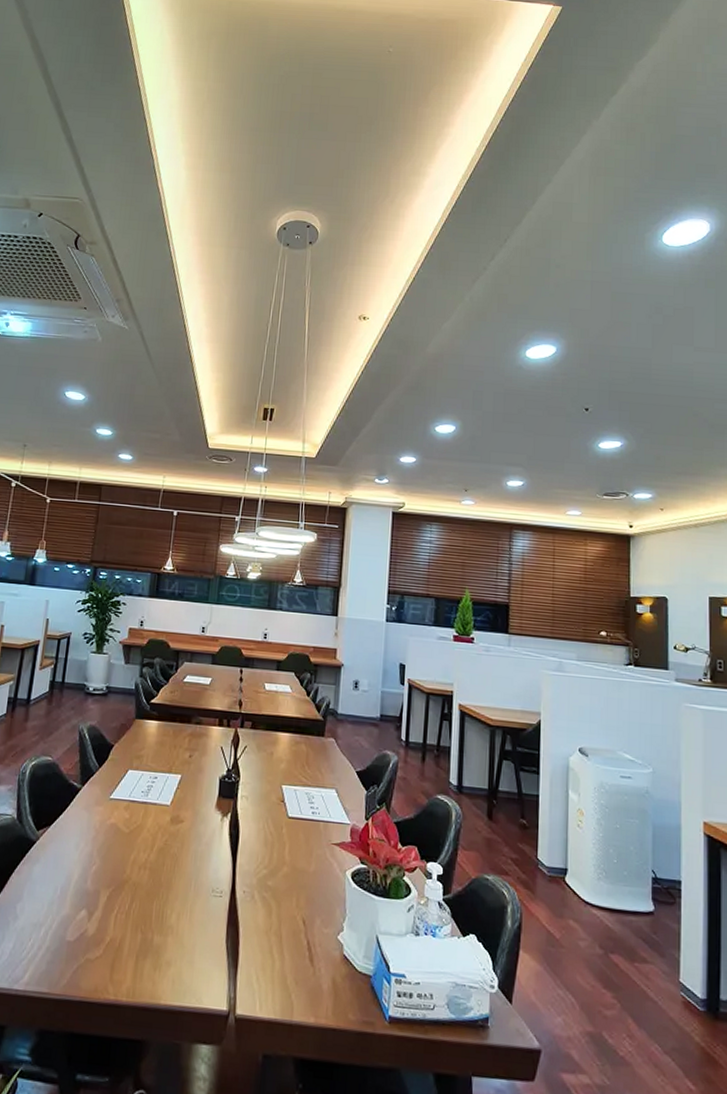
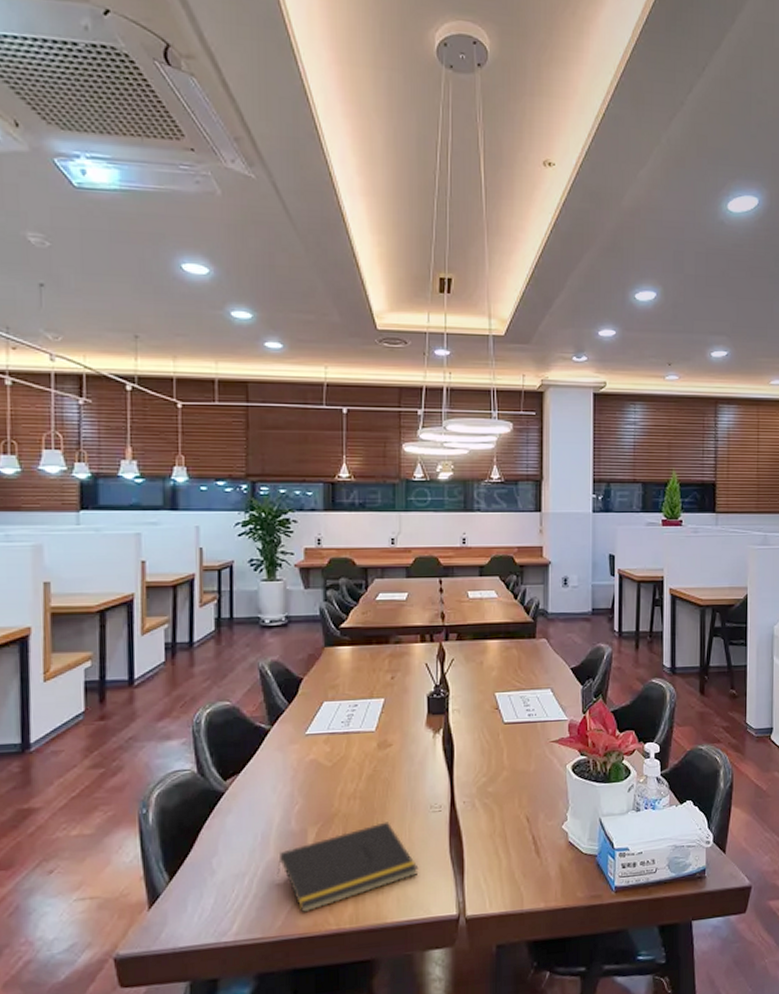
notepad: none [69,897,196,976] -> present [277,822,419,913]

